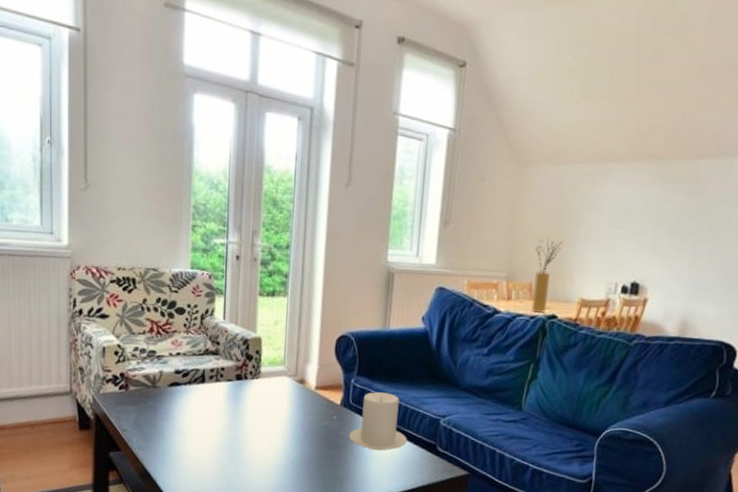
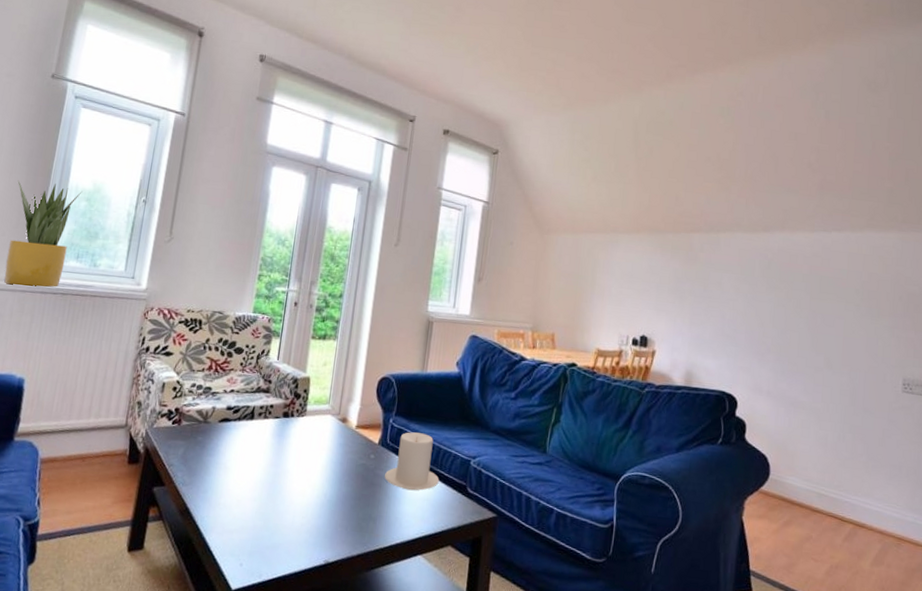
vase: present [531,237,563,313] -> none [554,294,580,361]

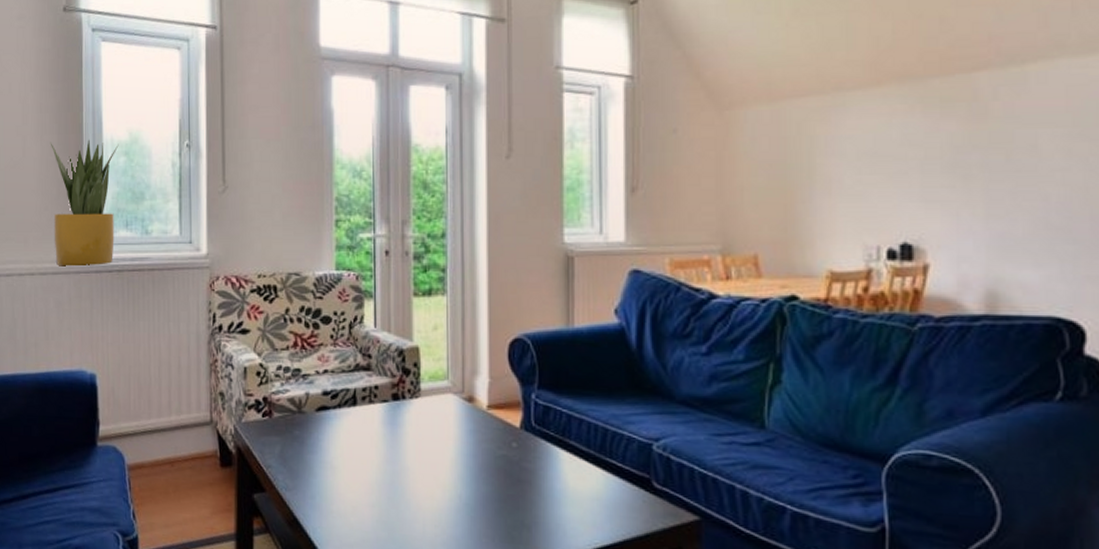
candle: present [384,432,440,491] -> none [535,409,611,488]

